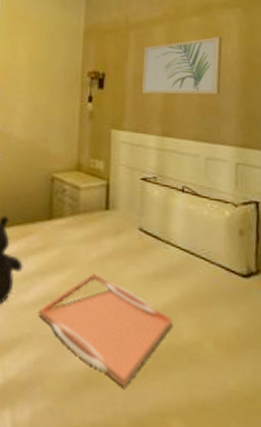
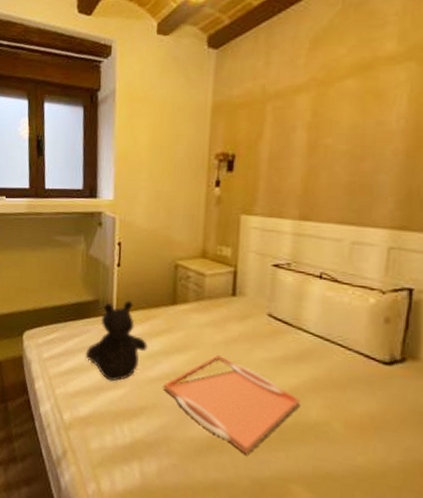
wall art: present [143,36,223,95] -> none [279,100,386,175]

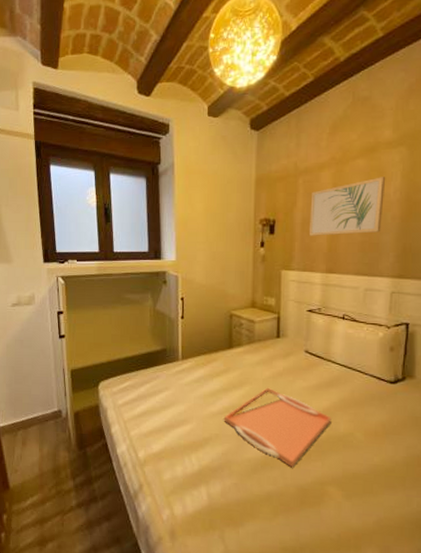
teddy bear: present [84,300,148,382] -> none [155,347,210,419]
wall art: none [279,100,386,175] -> present [310,177,386,236]

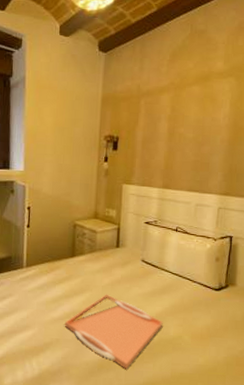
wall art: present [310,177,386,236] -> none [149,103,217,154]

